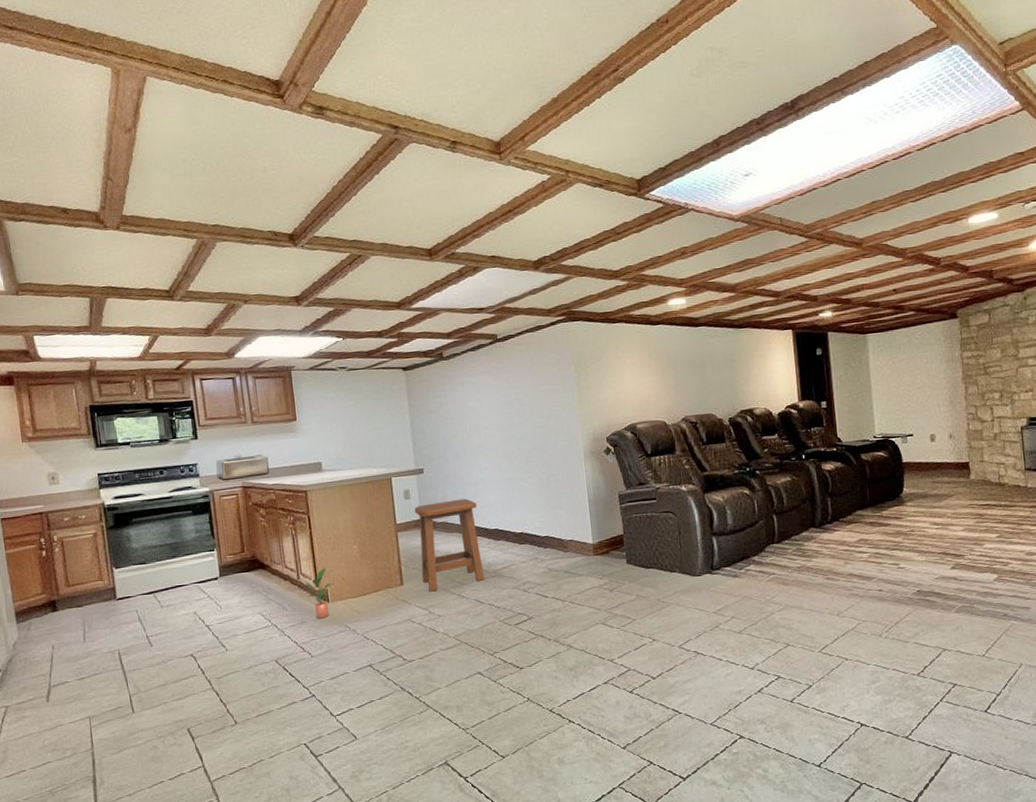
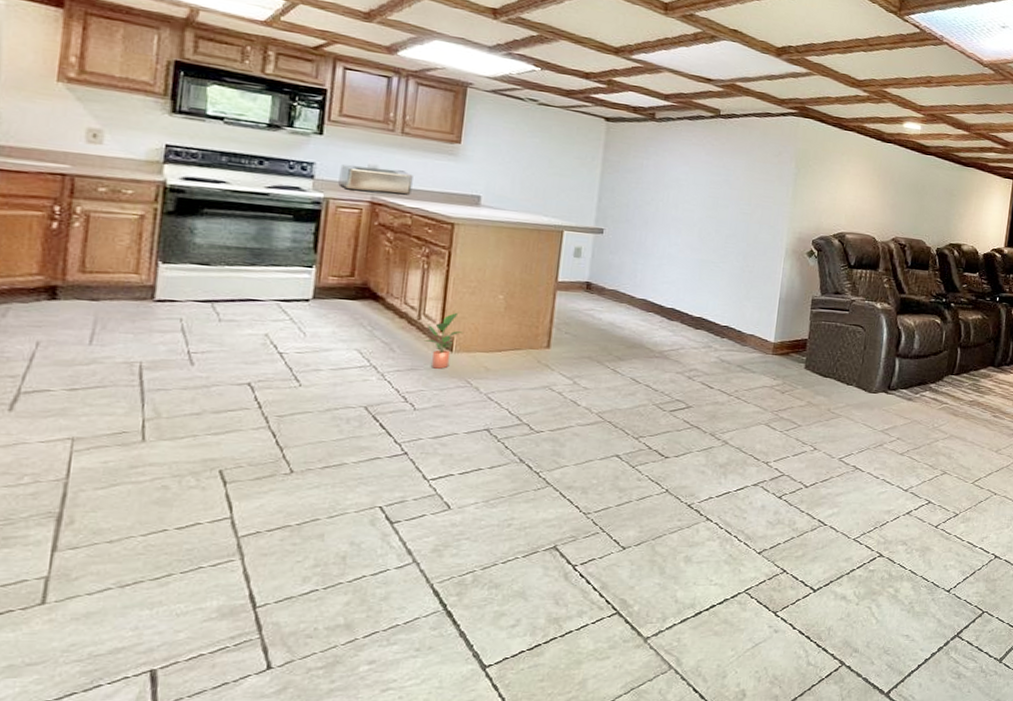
stool: present [414,498,484,592] -> none [573,267,656,362]

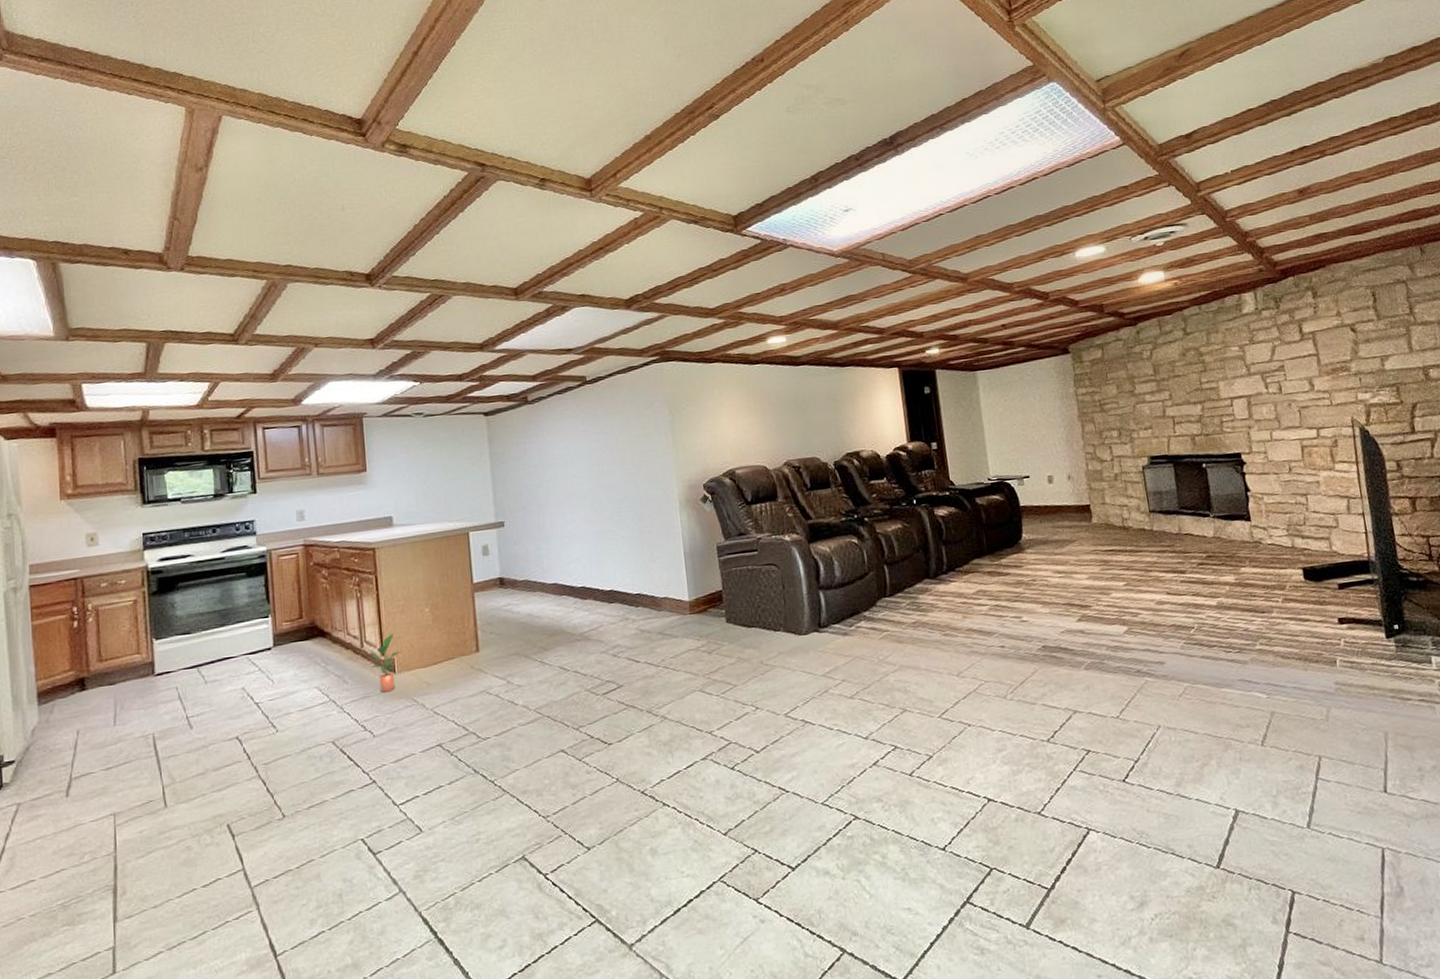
toaster: present [338,165,413,195] -> none [275,509,335,538]

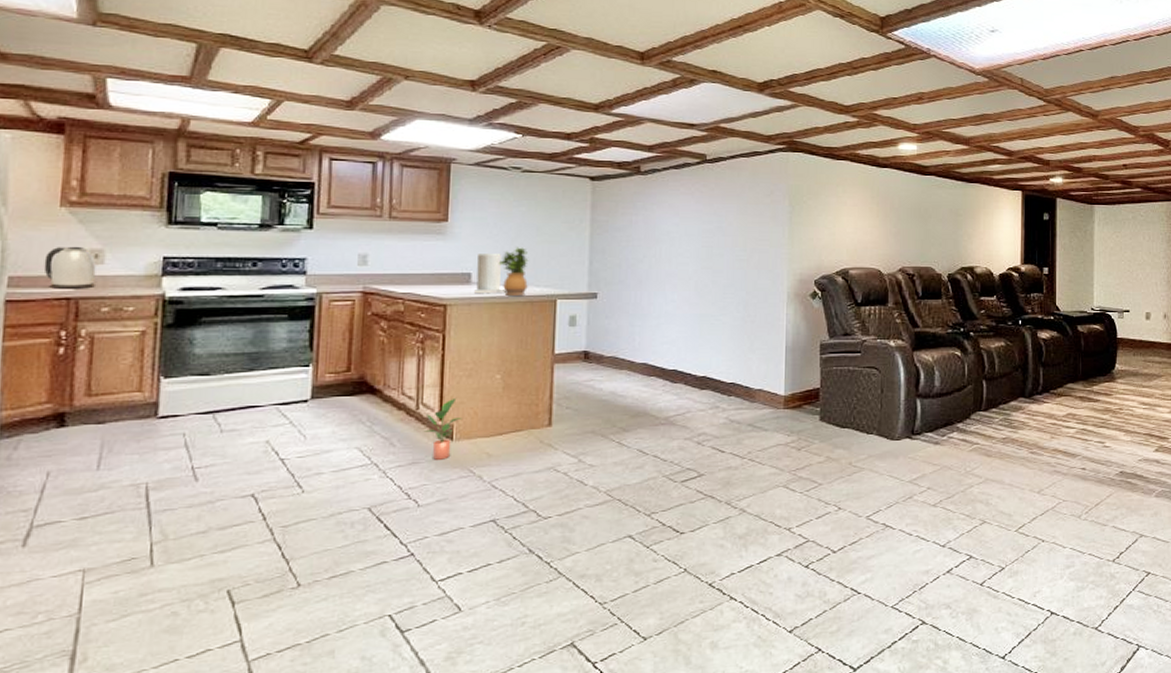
kettle: none [54,532,94,572] -> present [43,246,97,289]
paper towel: none [396,495,424,535] -> present [473,254,506,294]
potted plant: none [414,487,442,533] -> present [498,247,529,295]

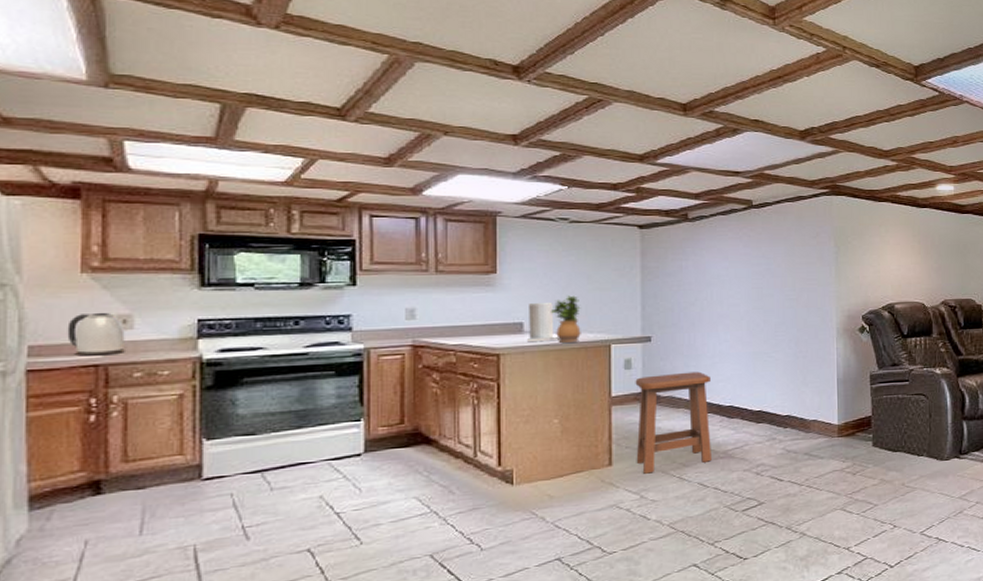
potted plant: present [423,397,462,460] -> none [482,443,522,505]
stool: none [576,332,655,437] -> present [635,371,712,474]

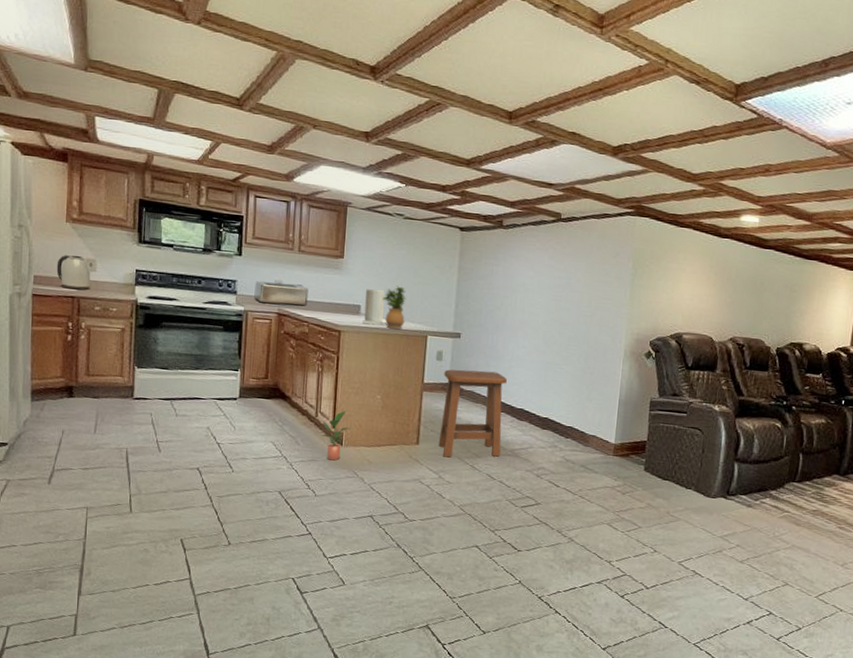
toaster: none [378,309,452,337] -> present [254,281,309,307]
potted plant: none [482,443,522,505] -> present [320,410,350,461]

